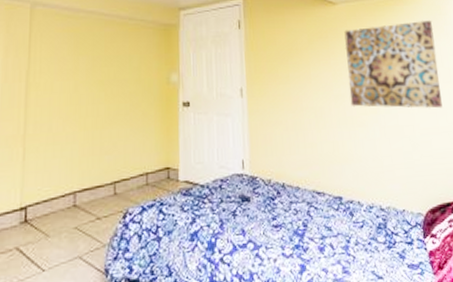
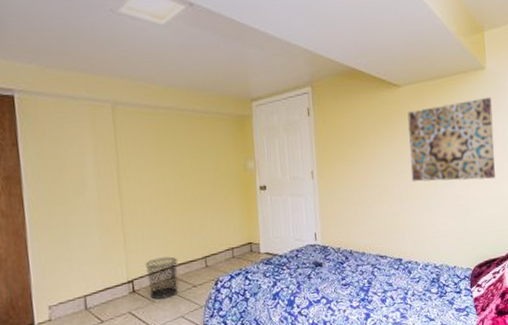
waste bin: none [43,179,81,233] -> present [144,256,178,300]

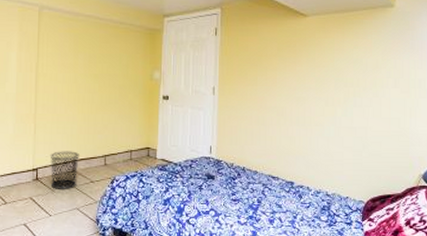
wall art: present [407,97,495,182] -> none [310,34,399,115]

